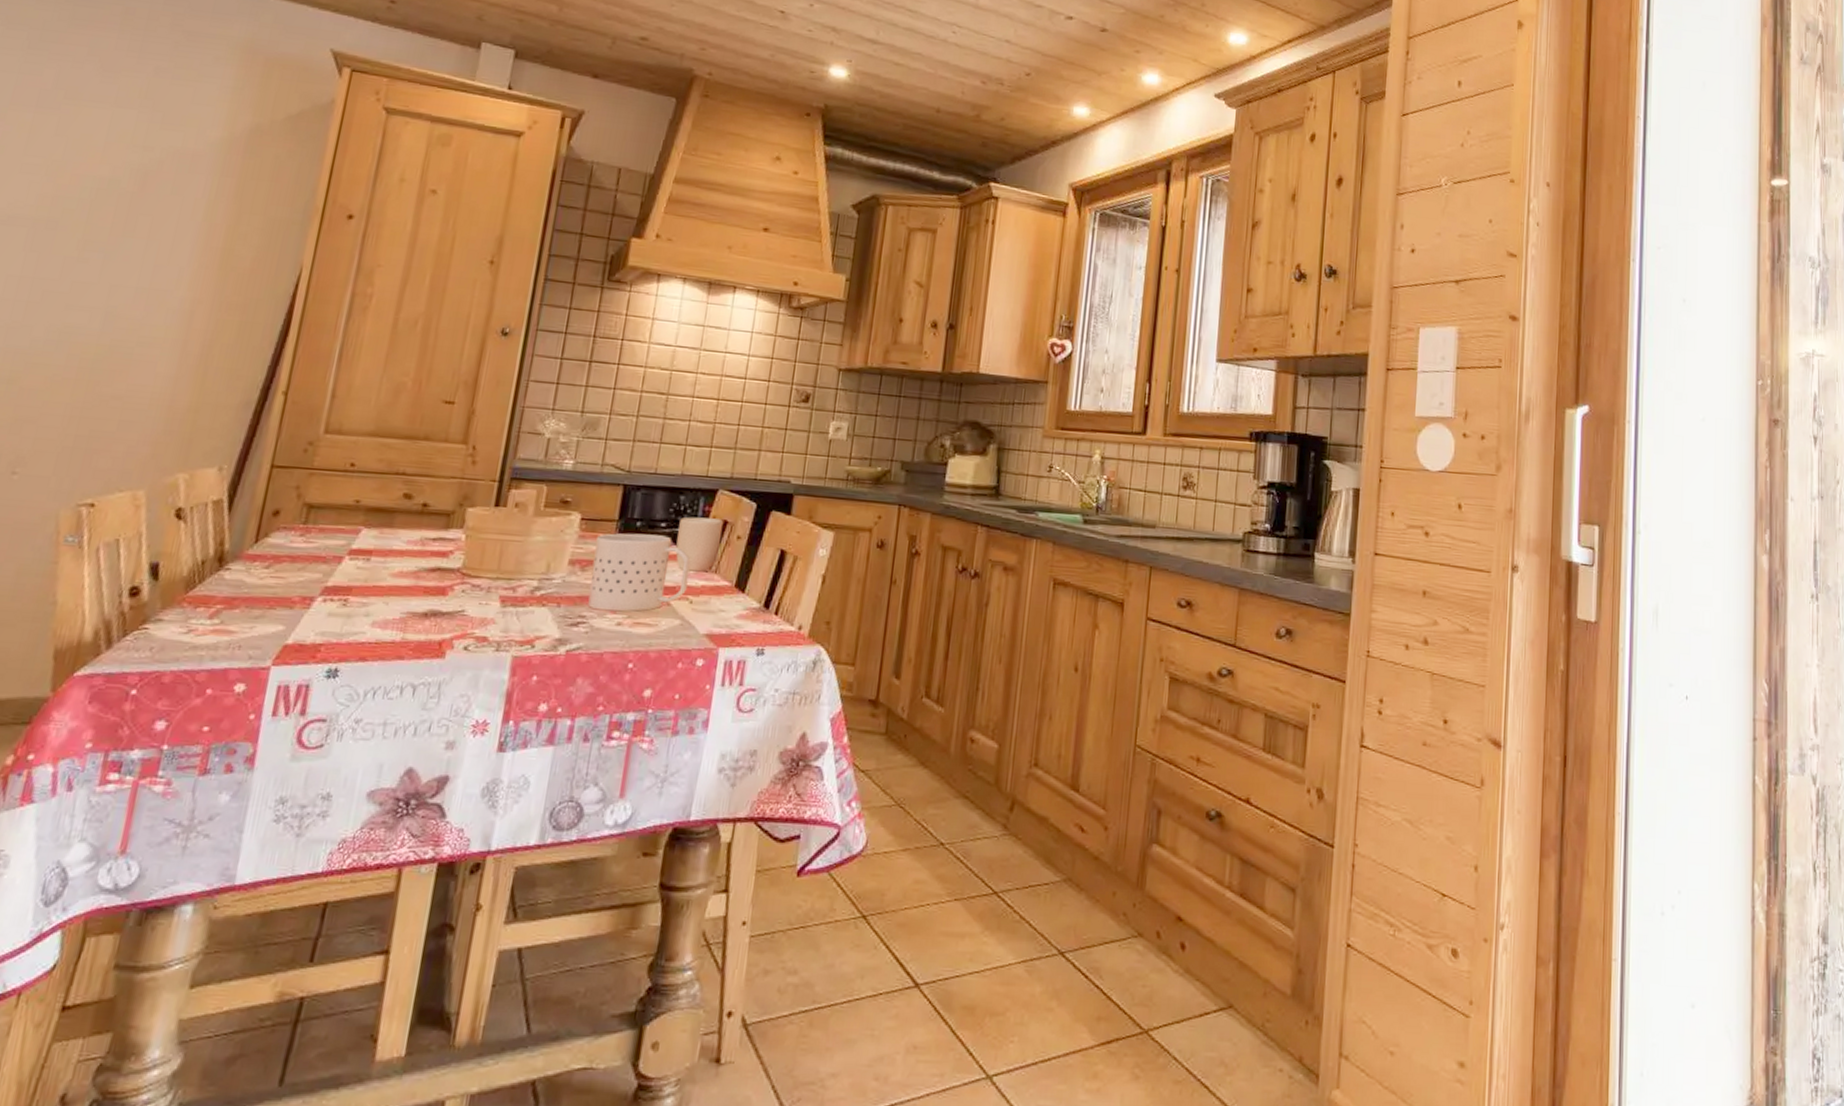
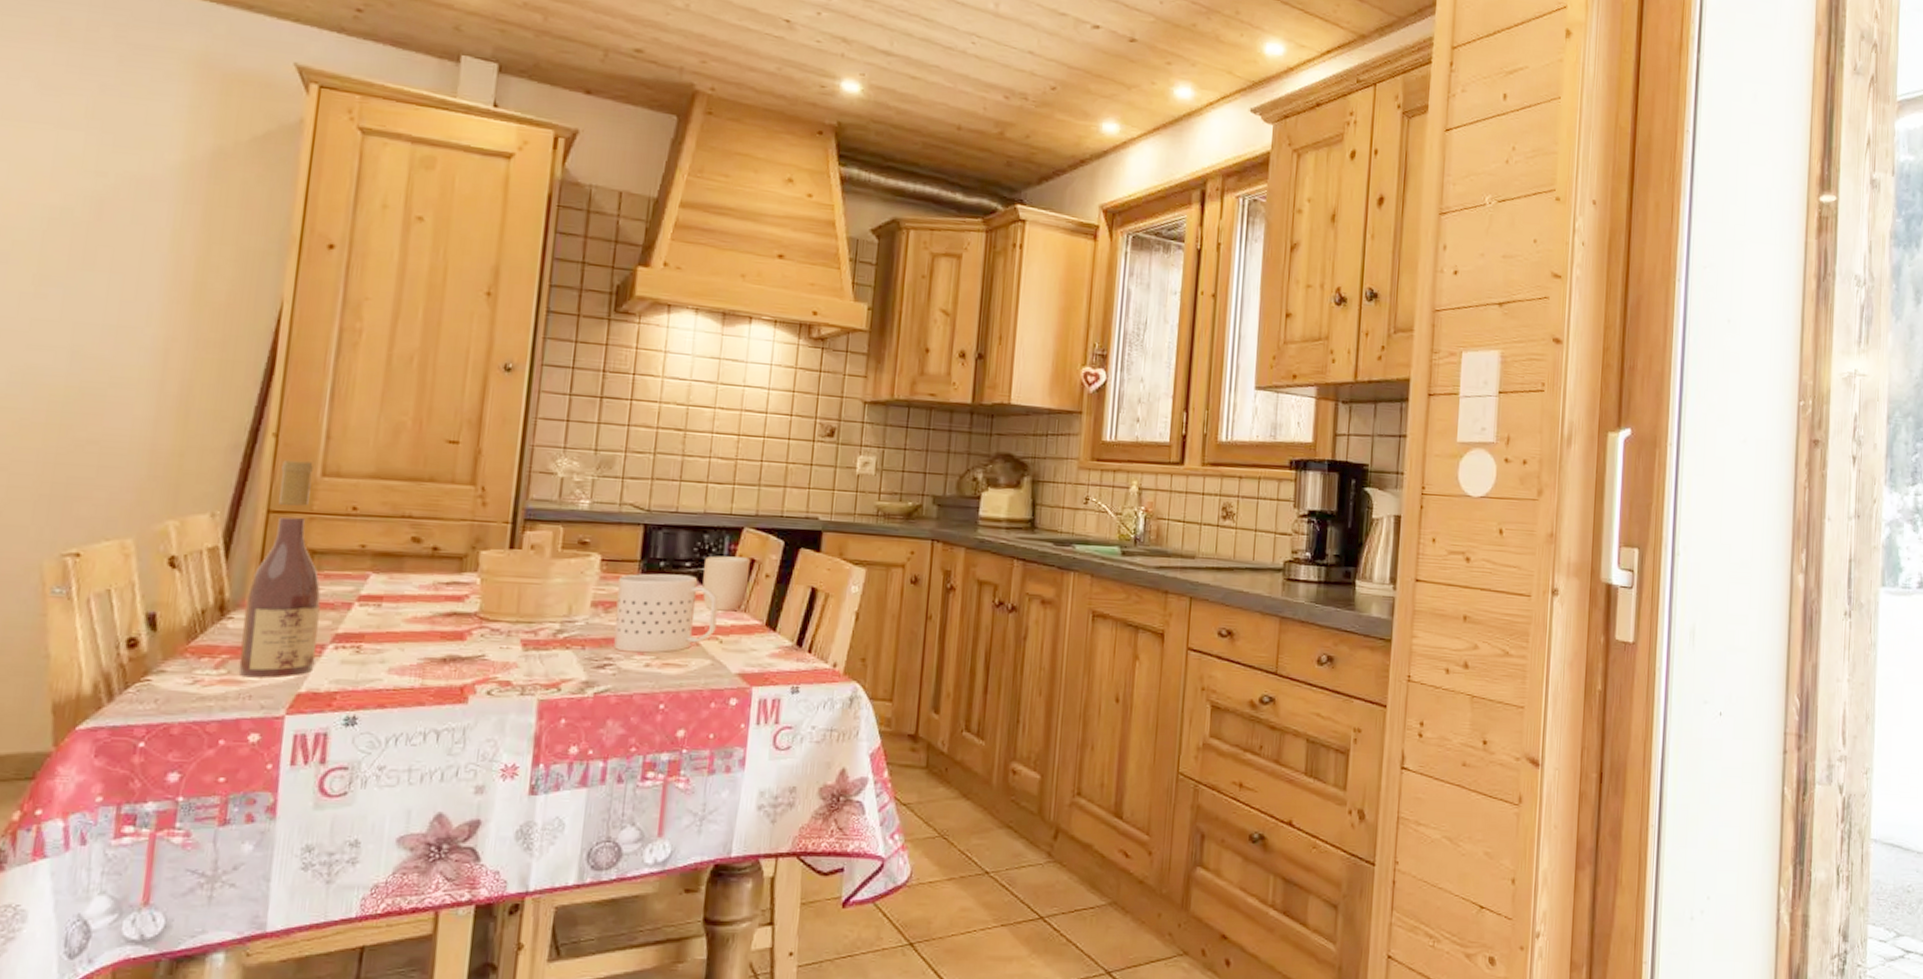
wine bottle: none [230,417,317,630] -> present [238,460,321,679]

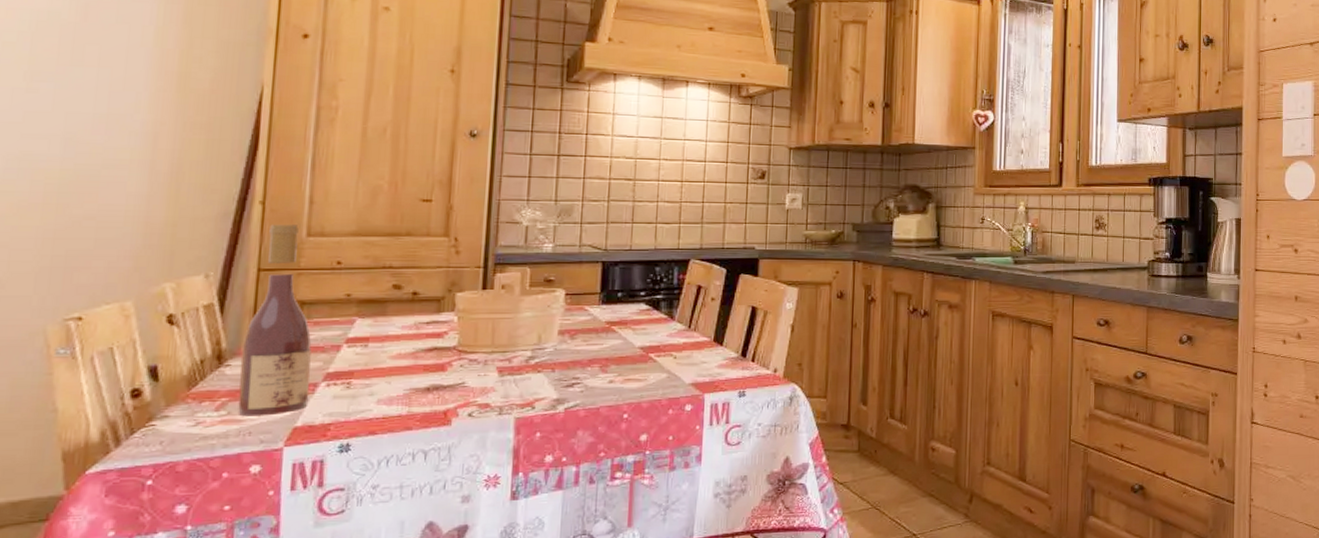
mug: present [614,573,719,654] -> none [580,303,671,372]
cup: present [702,555,750,613] -> none [656,285,698,333]

